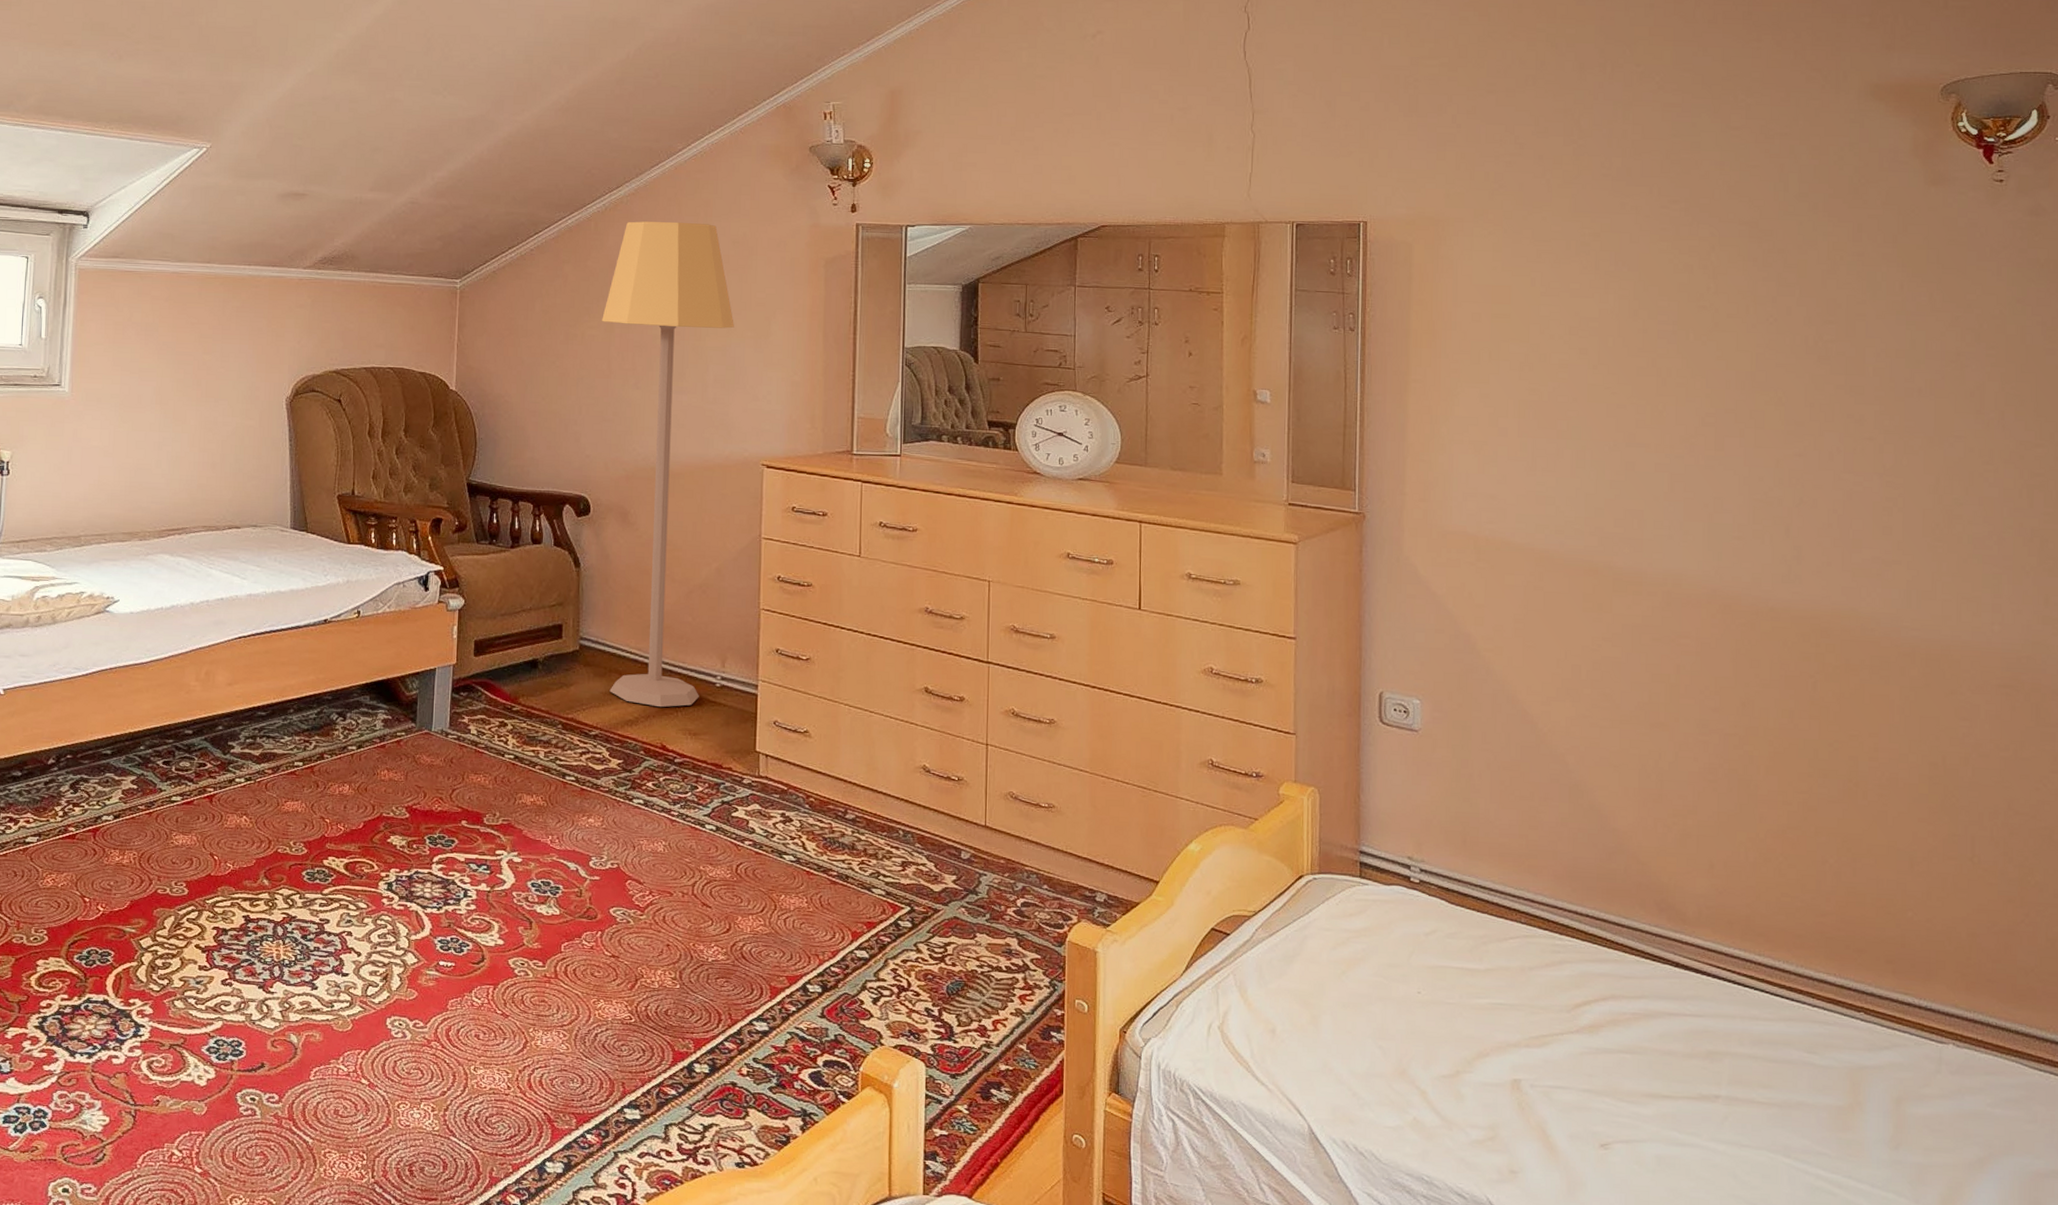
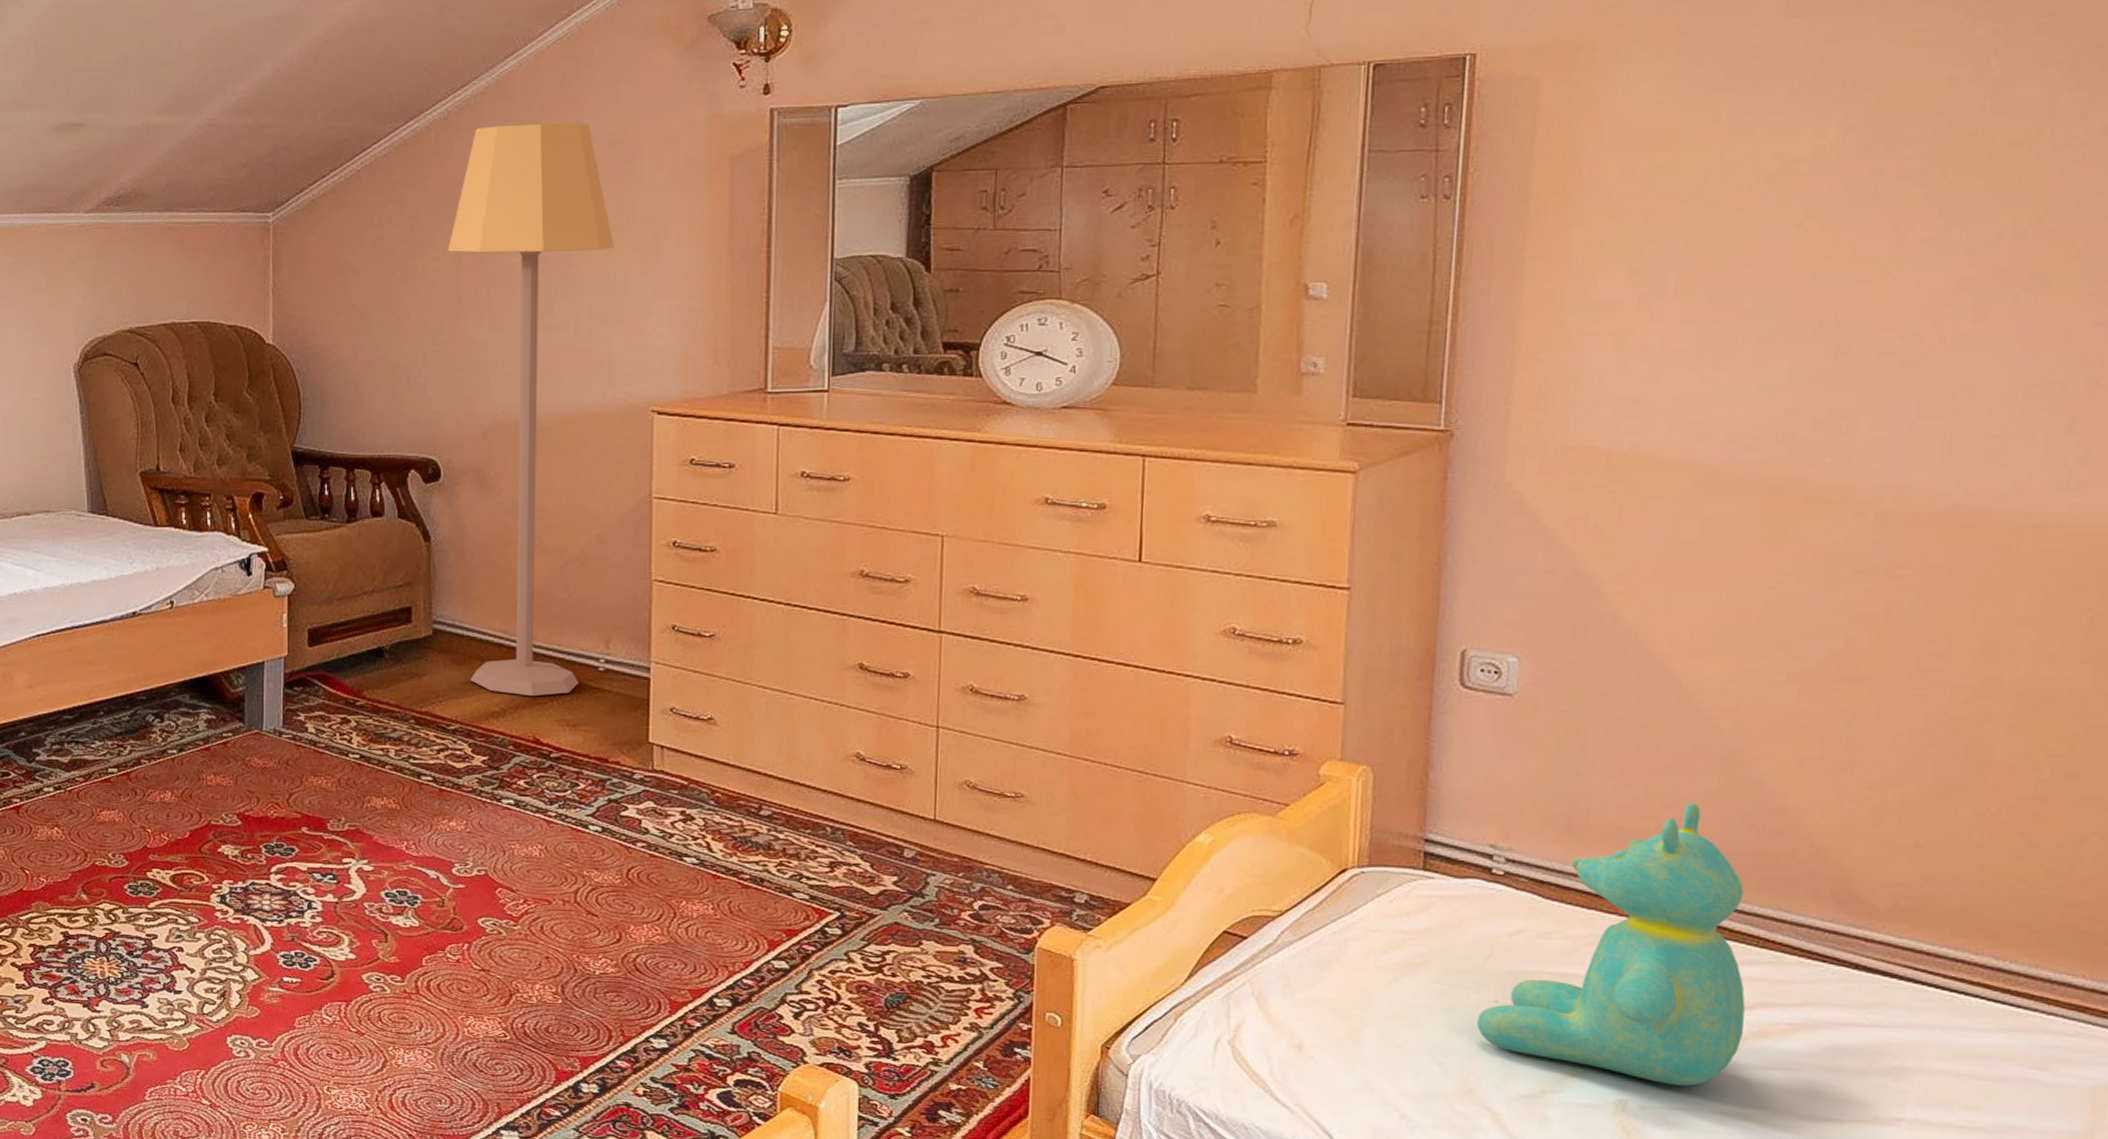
teddy bear: none [1406,824,1601,1068] -> present [1477,802,1745,1086]

